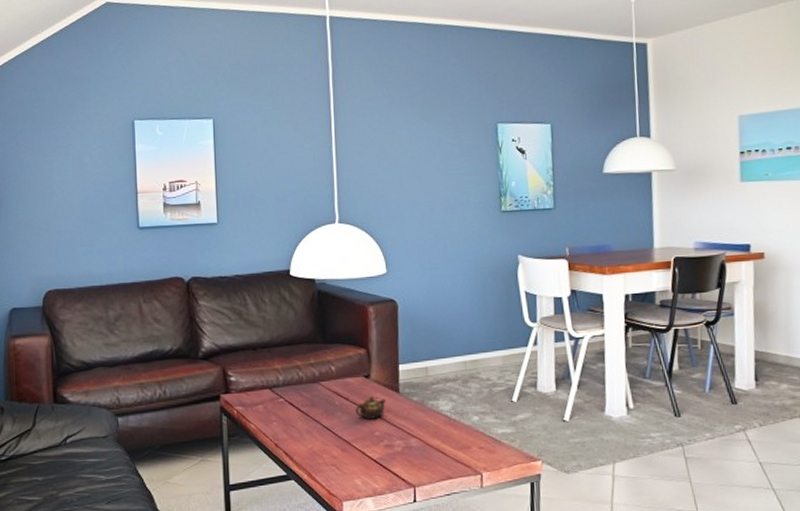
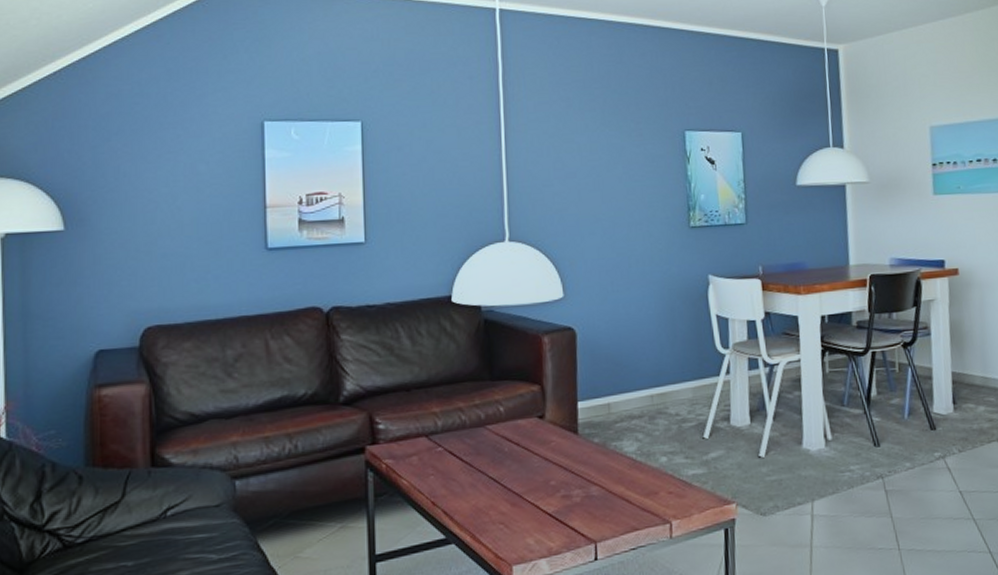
teapot: present [355,396,387,419] -> none [527,440,564,467]

